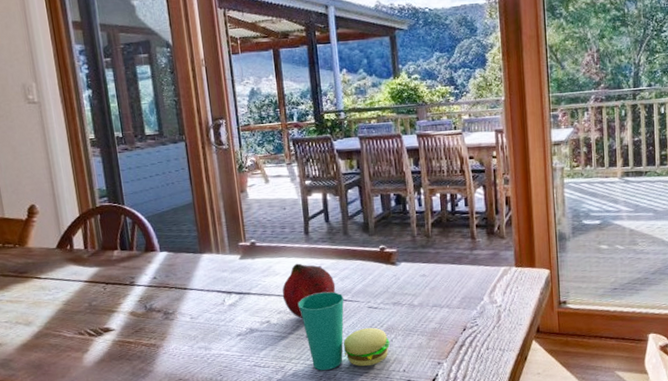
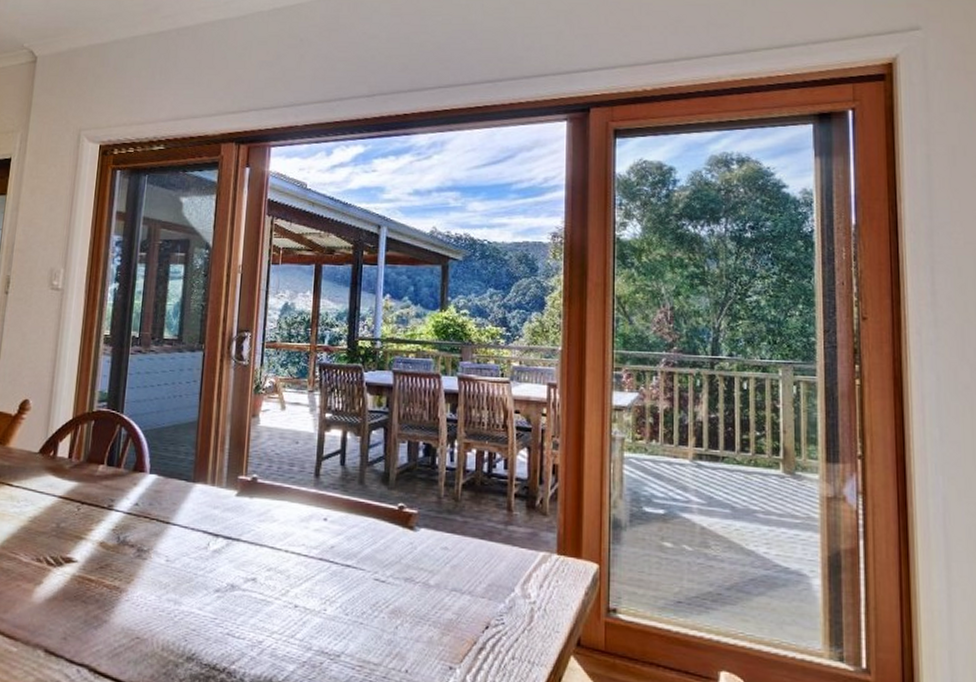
fruit: present [282,263,336,318] -> none [276,511,340,581]
cup: present [298,291,390,371] -> none [293,551,394,658]

